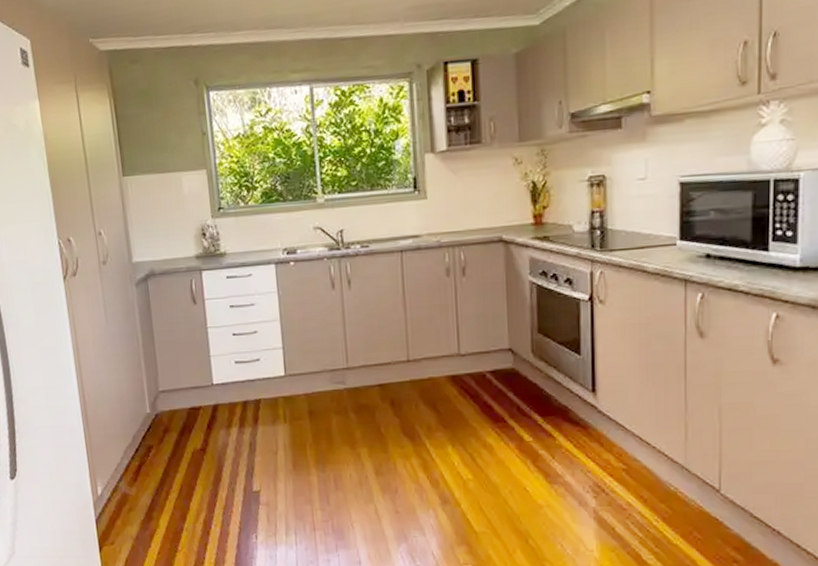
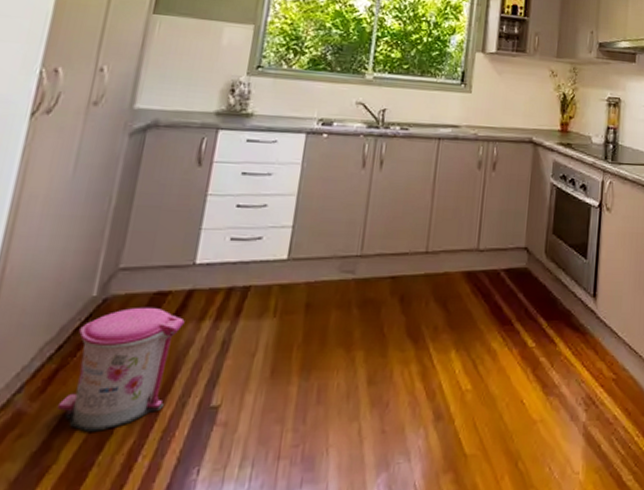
trash can: none [146,419,219,508] -> present [57,307,185,432]

